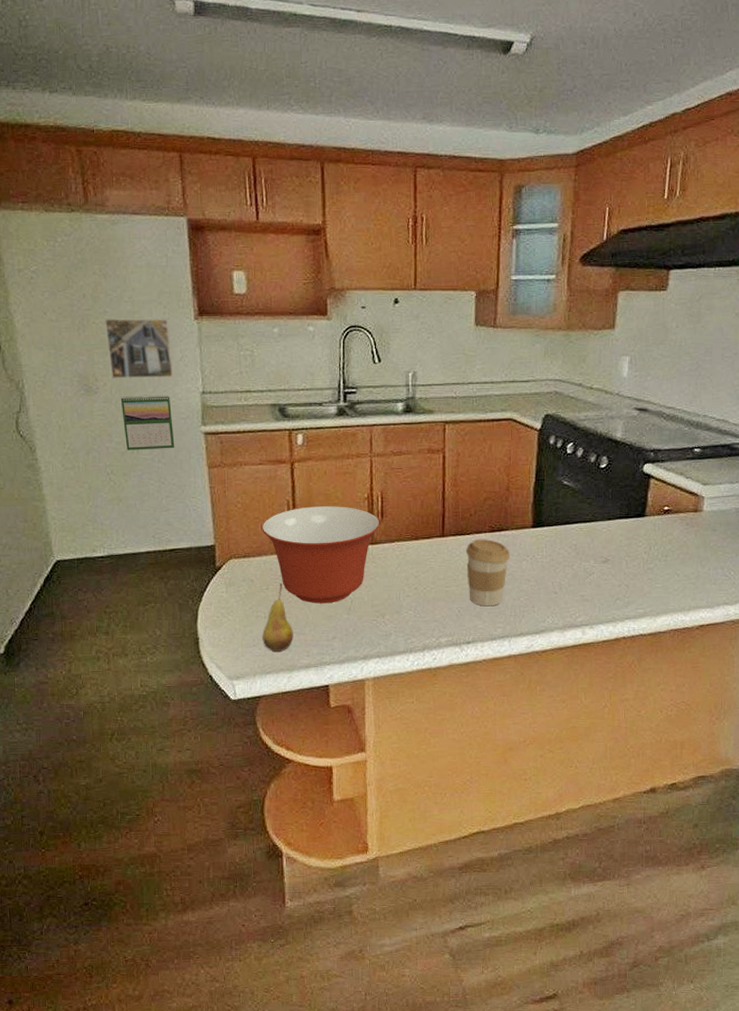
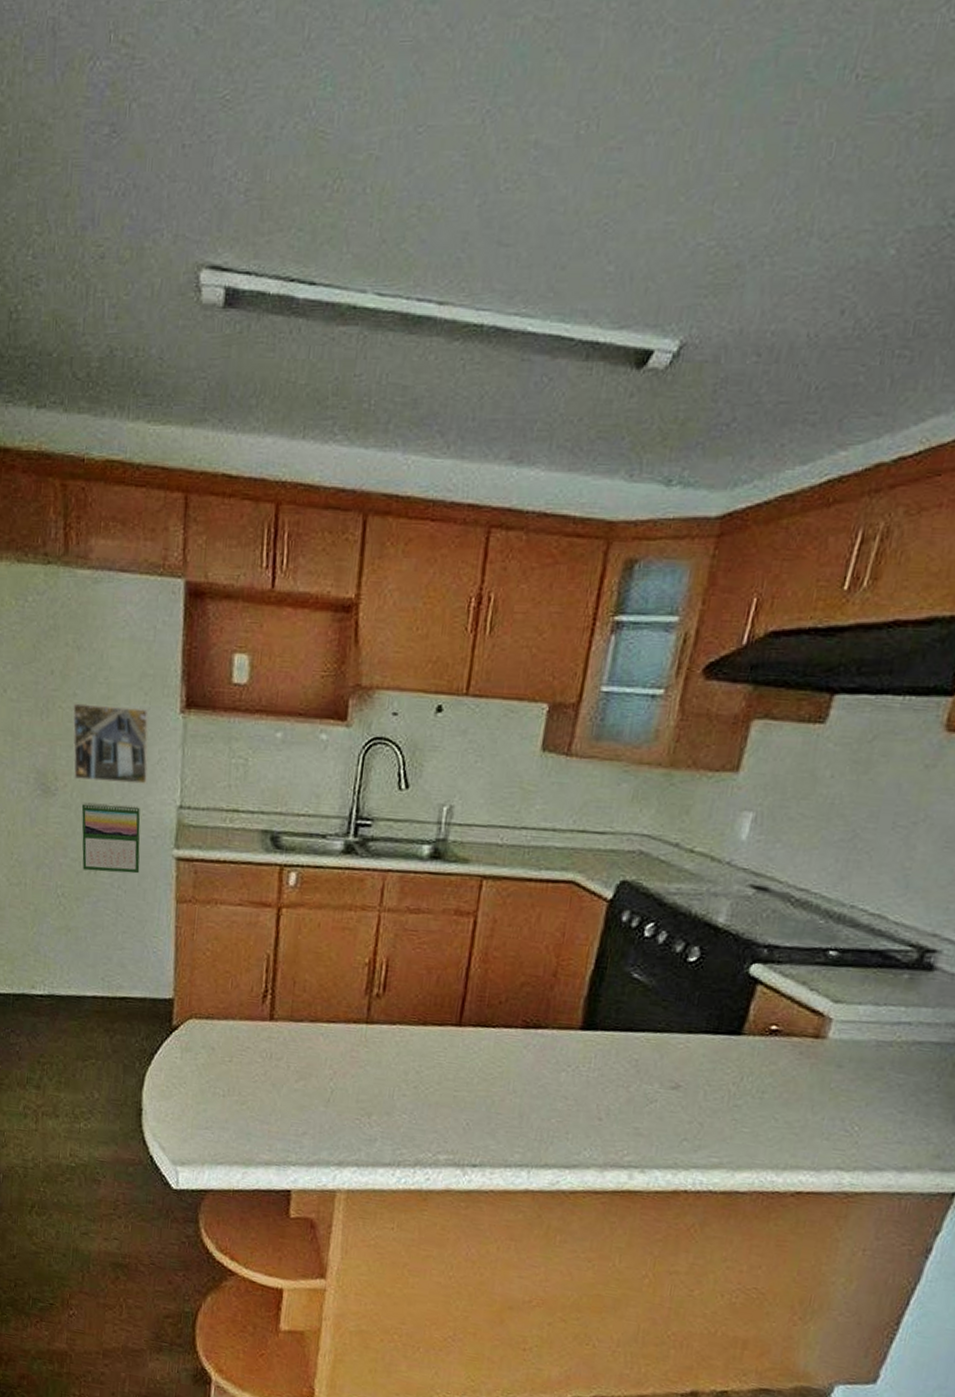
mixing bowl: present [262,506,380,604] -> none [232,965,381,1090]
fruit: present [262,583,293,652] -> none [217,1057,256,1140]
coffee cup: present [466,539,511,607] -> none [483,1035,546,1124]

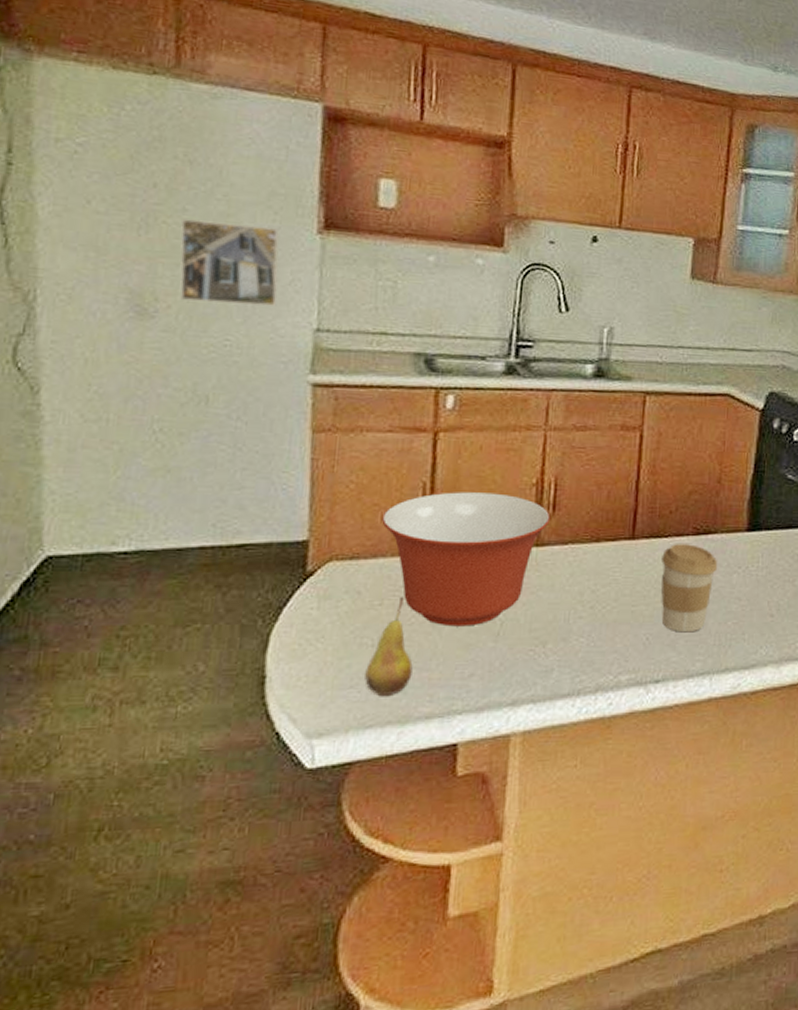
calendar: present [81,802,141,874] -> none [189,325,268,403]
fruit: none [217,1057,256,1140] -> present [365,597,413,696]
mixing bowl: none [232,965,381,1090] -> present [382,492,551,627]
coffee cup: none [483,1035,546,1124] -> present [661,544,718,633]

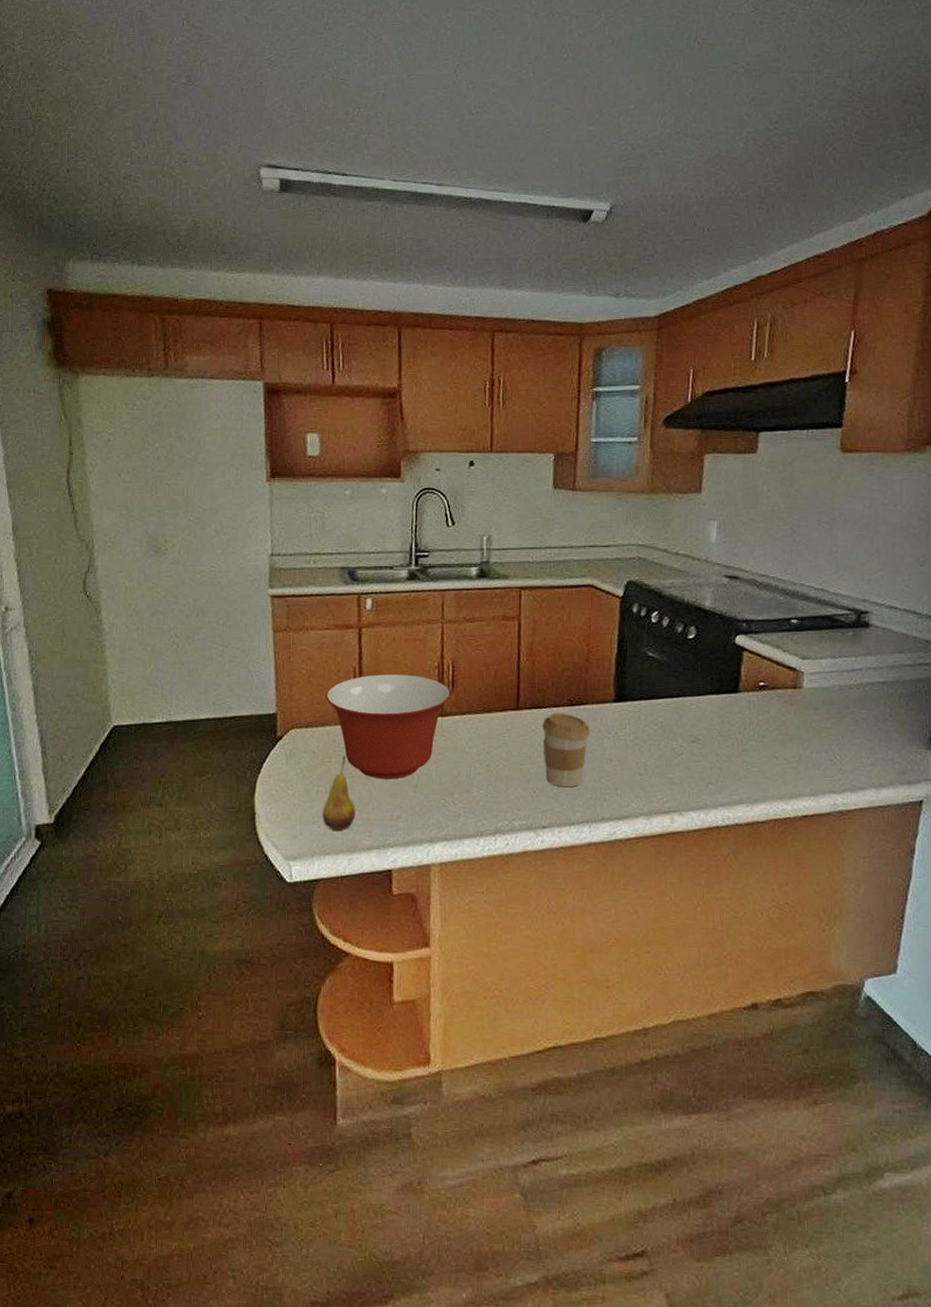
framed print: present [180,218,279,306] -> none [177,479,243,540]

